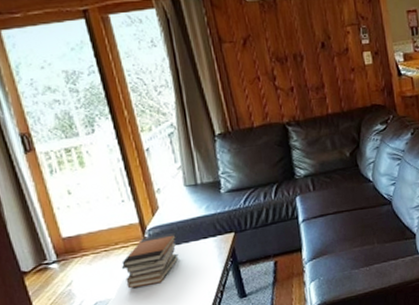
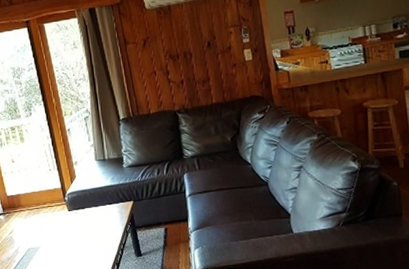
book stack: present [121,232,179,289] -> none [47,197,90,240]

